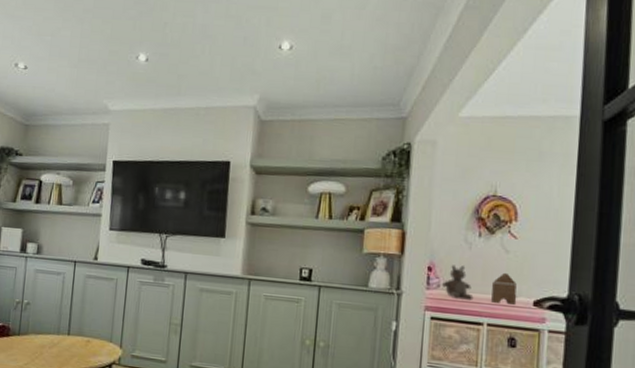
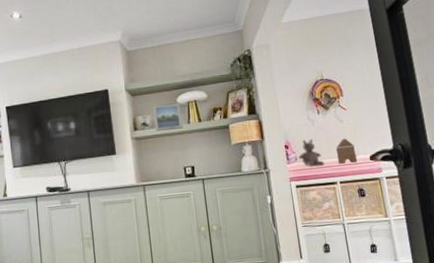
picture frame: none [275,189,311,223] -> present [153,103,184,131]

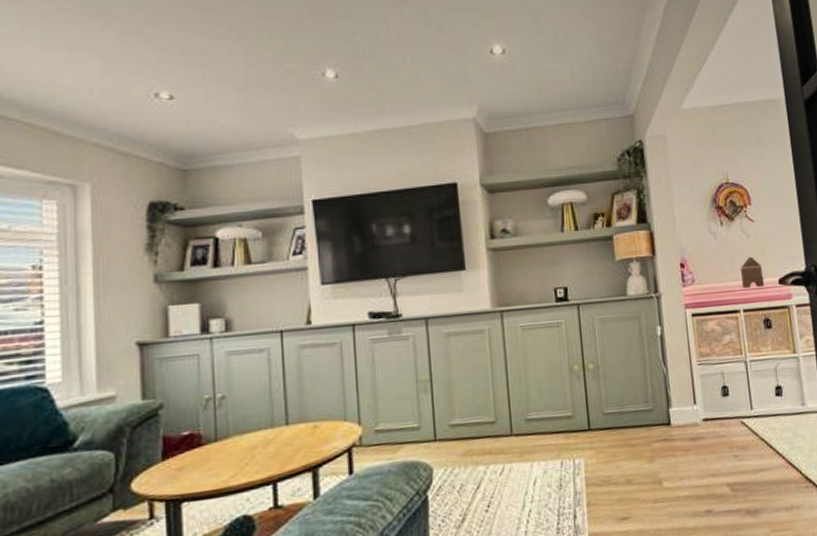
picture frame: present [153,103,184,131] -> none [516,204,556,241]
stuffed animal: present [299,139,325,168] -> none [696,256,727,292]

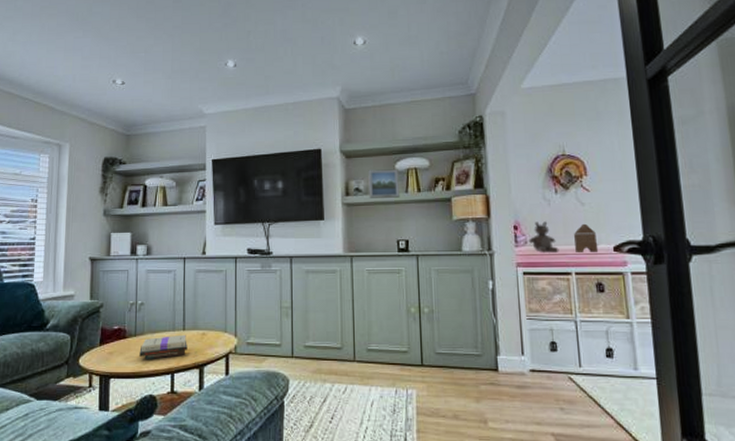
books: none [224,430,294,471] -> present [139,334,187,360]
picture frame: none [516,204,556,241] -> present [368,169,401,198]
stuffed animal: none [696,256,727,292] -> present [529,221,559,254]

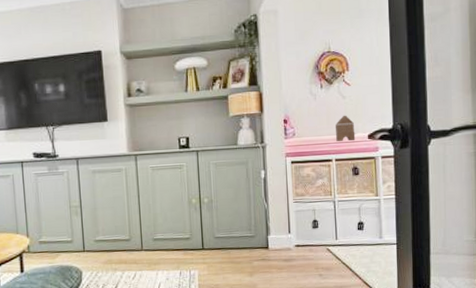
picture frame: present [368,169,401,198] -> none [149,69,181,99]
stuffed animal: present [529,221,559,254] -> none [297,114,323,144]

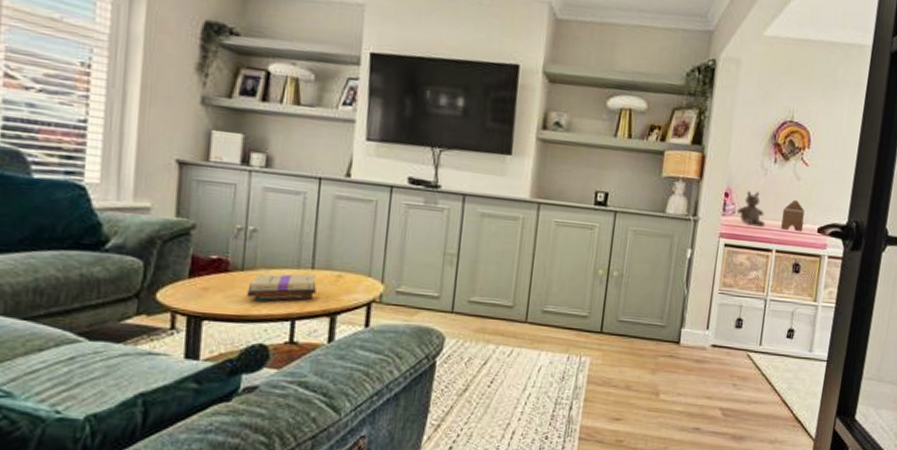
stuffed animal: none [297,114,323,144] -> present [737,191,766,228]

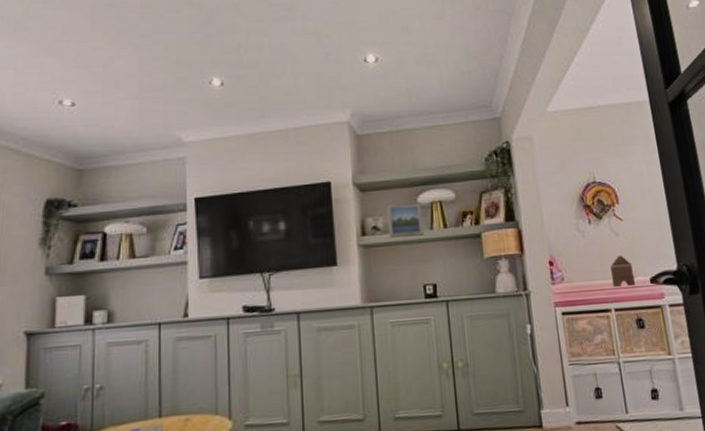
picture frame: none [570,102,610,142] -> present [387,203,425,238]
stuffed animal: present [737,191,766,228] -> none [565,255,597,290]

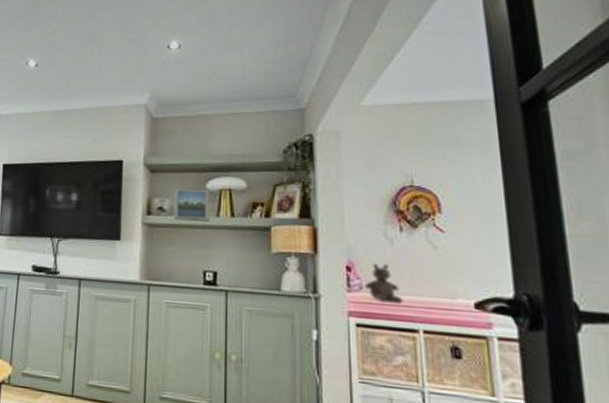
stuffed animal: none [565,255,597,290] -> present [365,263,403,304]
toy blocks: present [610,255,636,288] -> none [423,270,455,309]

